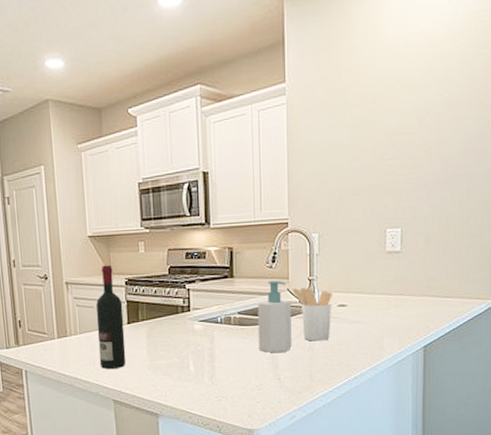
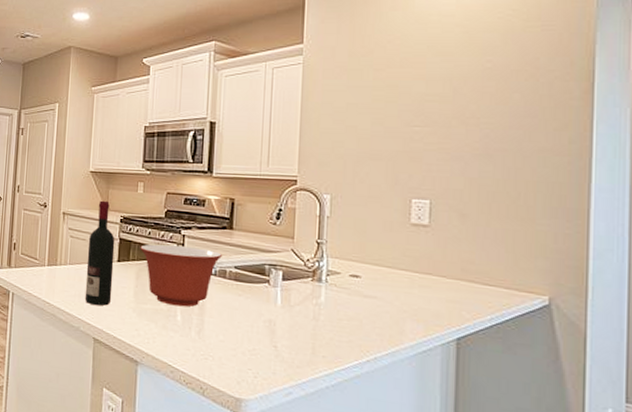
mixing bowl: none [148,299,226,358] -> present [140,244,222,307]
soap bottle: present [257,280,292,352] -> none [254,238,295,318]
utensil holder: present [292,288,332,341] -> none [297,250,344,313]

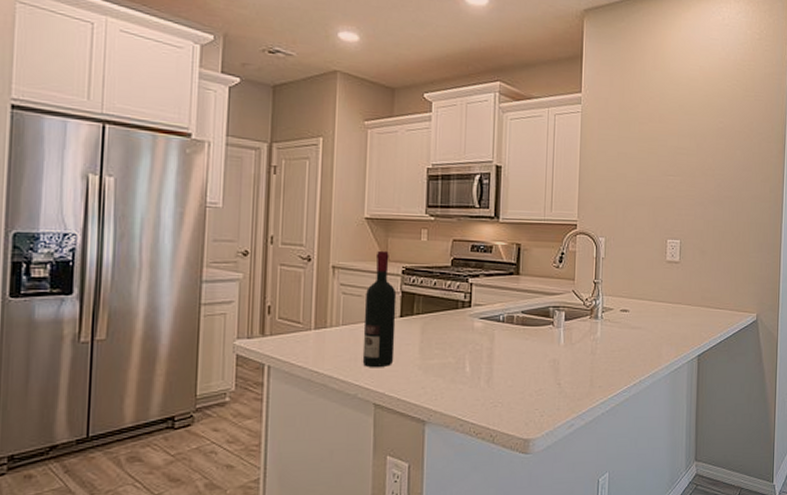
mixing bowl: present [140,244,222,307] -> none [425,295,509,357]

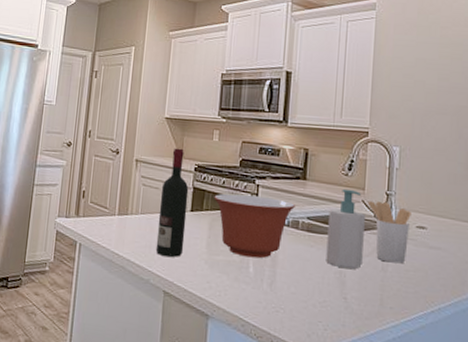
mixing bowl: none [425,295,509,357] -> present [214,193,295,259]
soap bottle: none [540,280,576,355] -> present [326,188,365,269]
utensil holder: none [577,290,616,346] -> present [367,201,411,264]

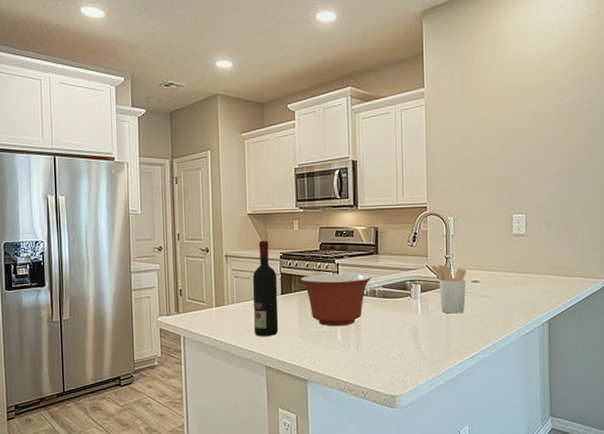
soap bottle: present [326,188,365,269] -> none [400,257,431,323]

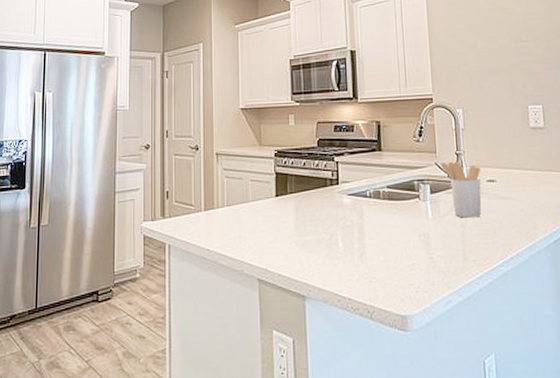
wine bottle: present [252,240,279,336] -> none [244,136,273,244]
mixing bowl: present [300,273,371,327] -> none [296,172,374,233]

